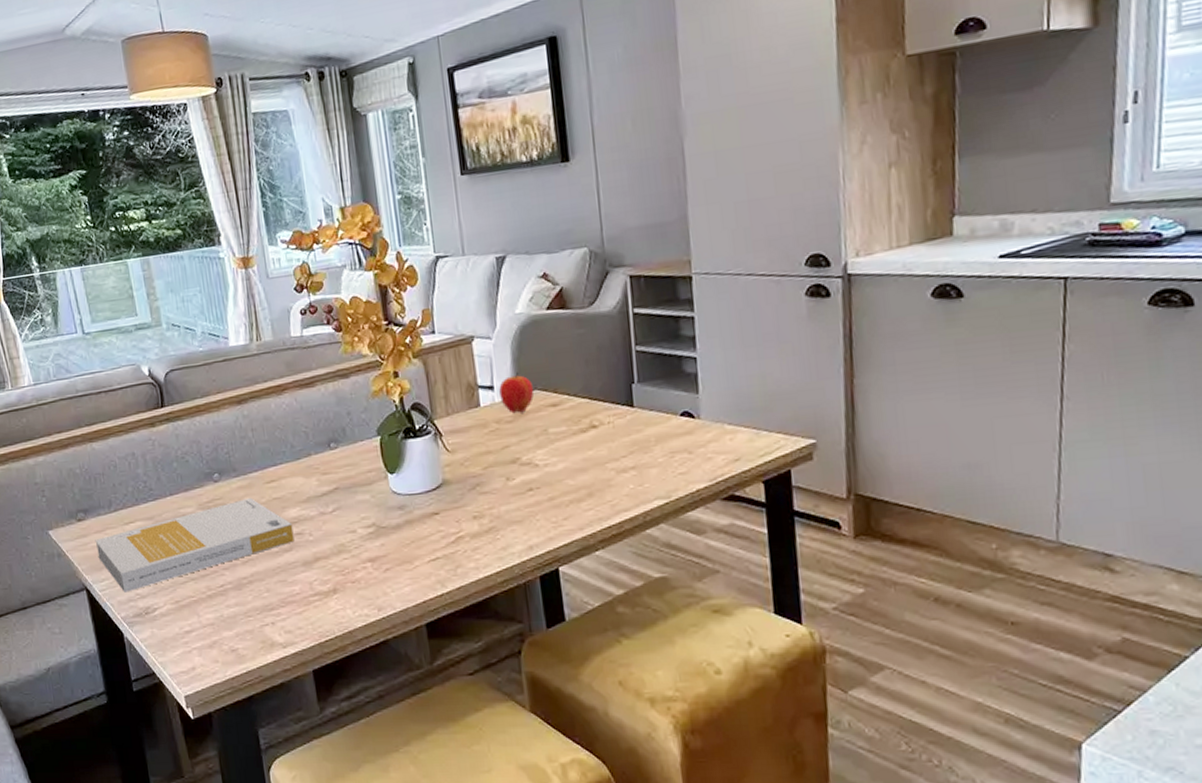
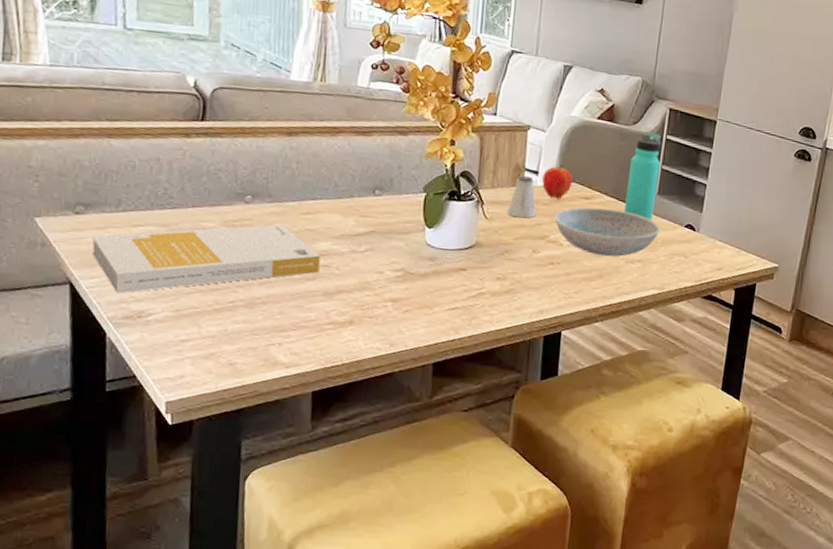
saltshaker: none [468,393,502,444] -> present [507,175,537,219]
dish: none [522,411,650,470] -> present [554,207,660,257]
thermos bottle: none [596,309,638,416] -> present [624,132,661,220]

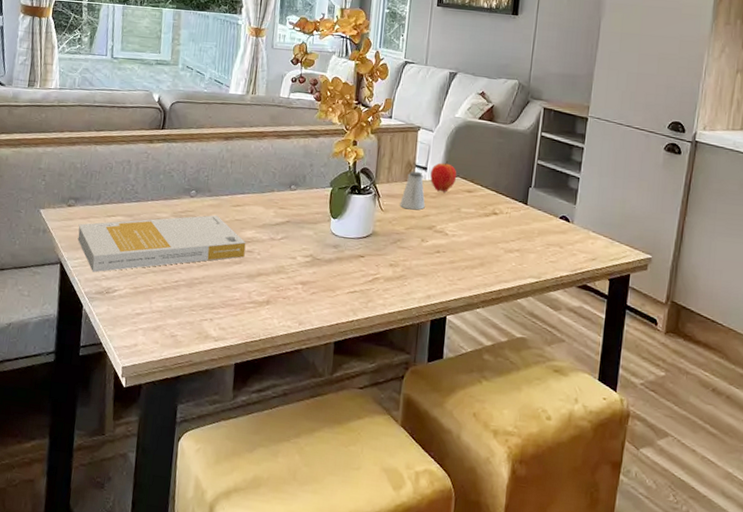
dish: present [554,207,660,257] -> none [440,199,536,246]
thermos bottle: present [624,132,661,220] -> none [503,130,537,212]

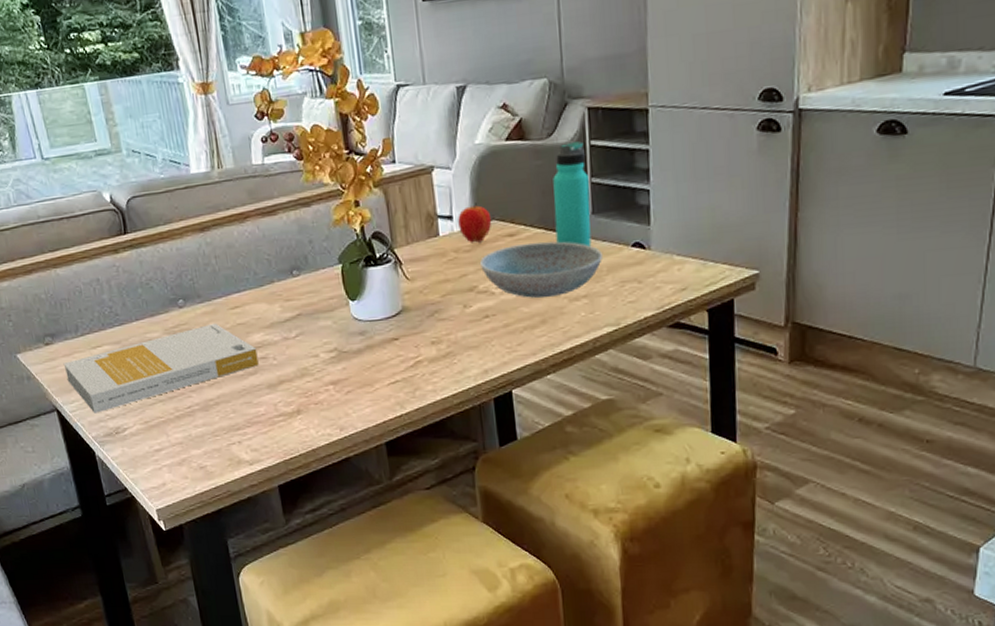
saltshaker: present [400,171,425,210] -> none [428,223,460,273]
dish: none [440,199,536,246] -> present [479,241,602,298]
thermos bottle: none [503,130,537,212] -> present [553,141,592,247]

